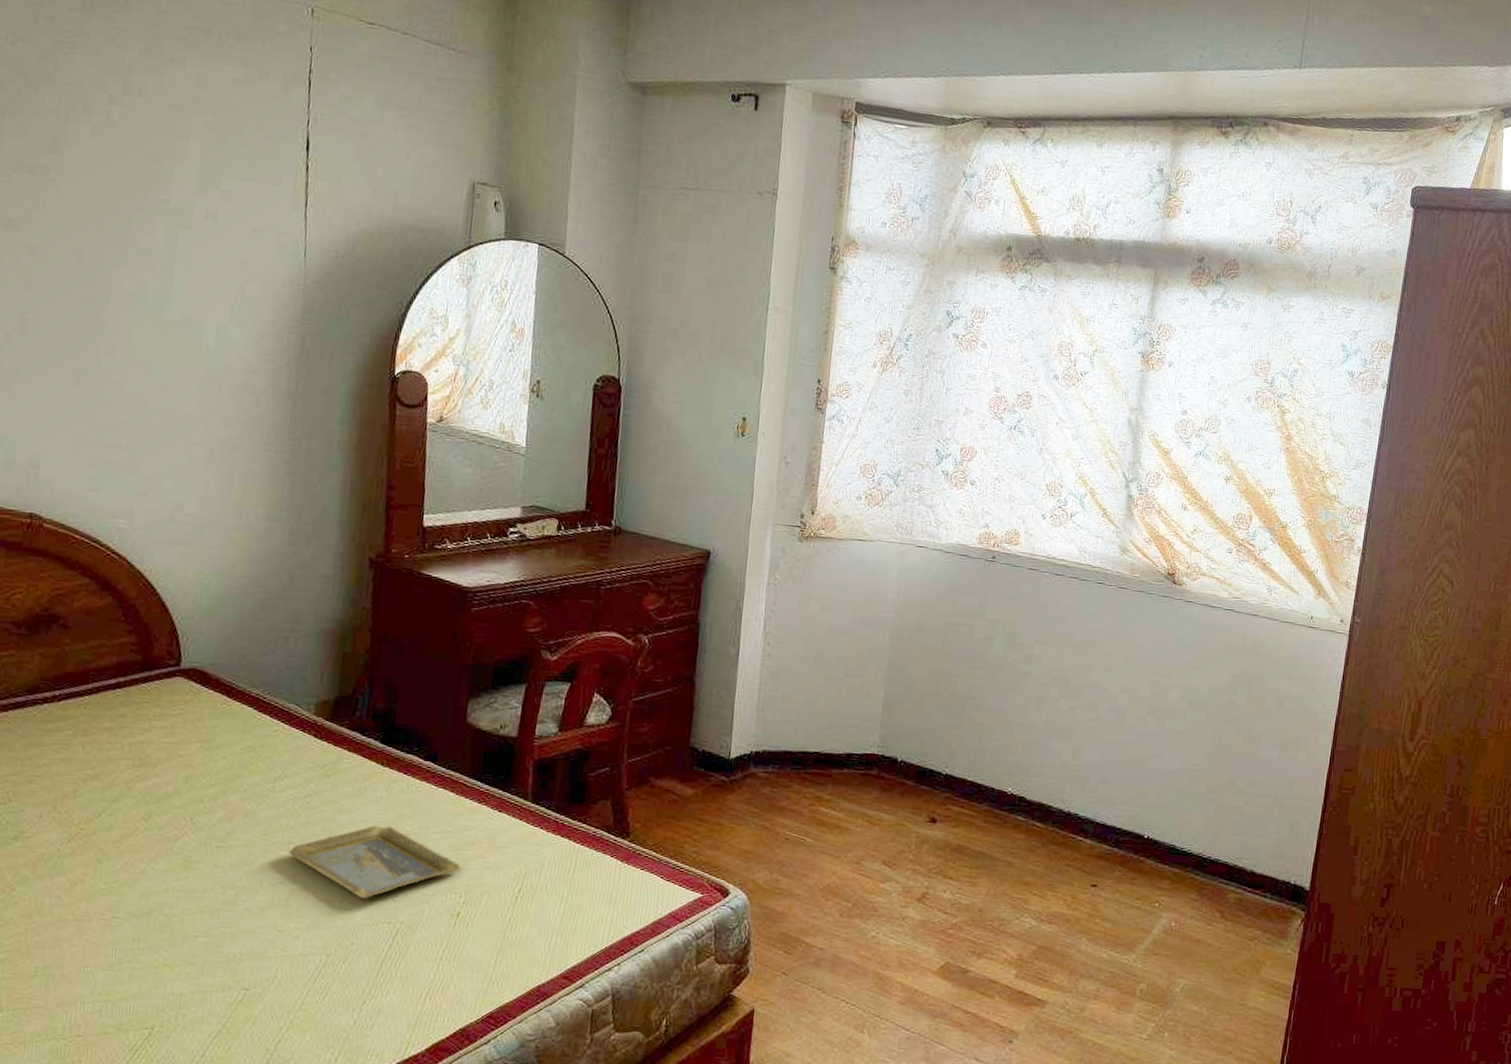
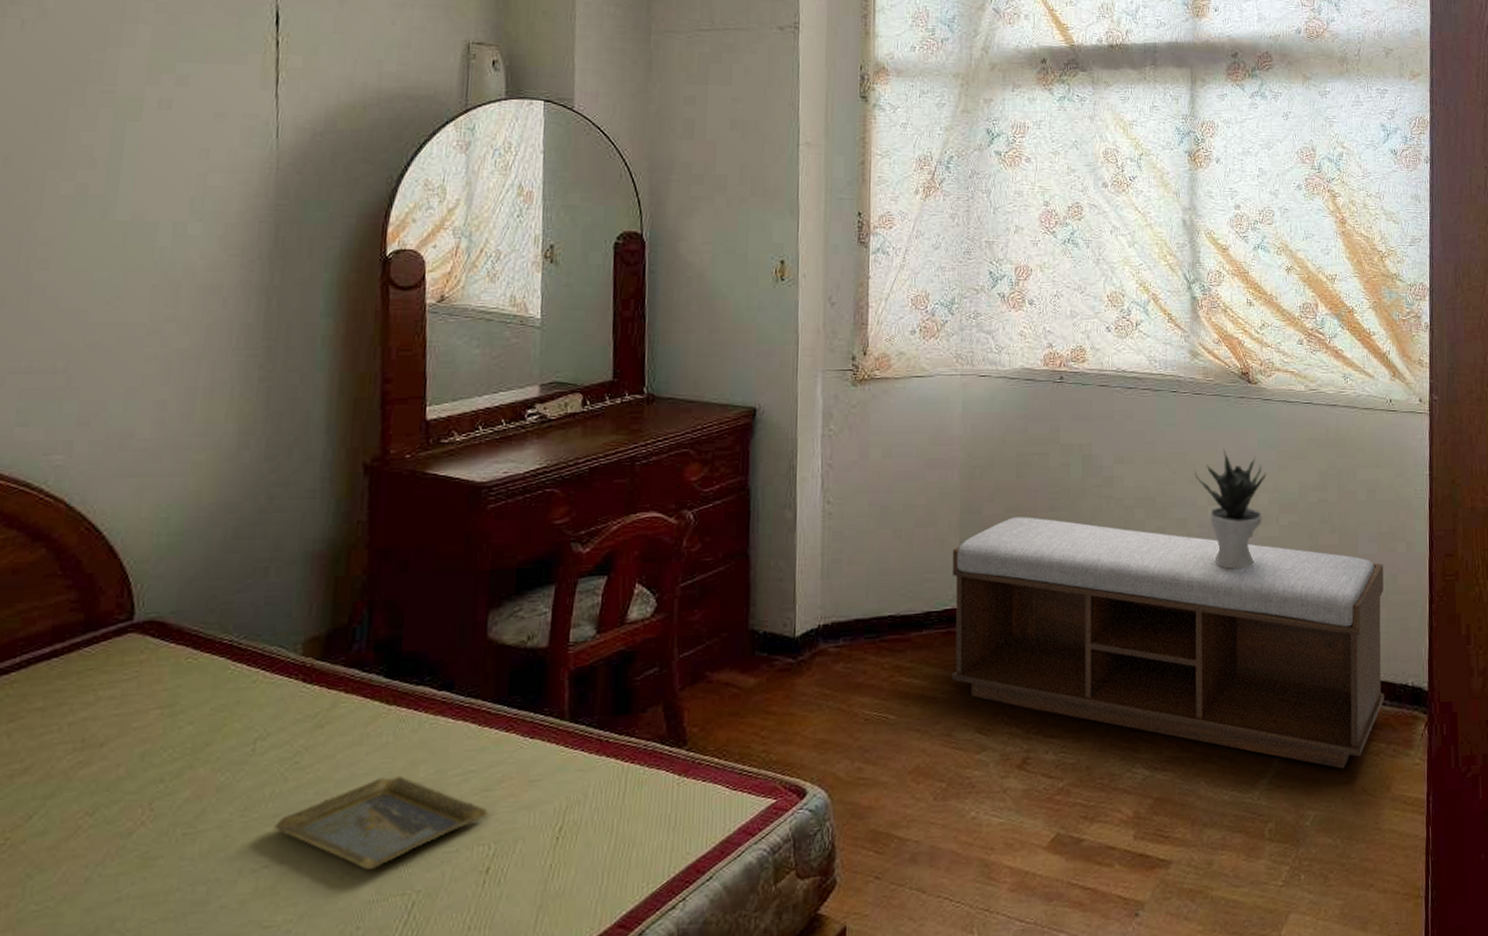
bench: none [866,679,1283,948] -> present [952,517,1384,769]
potted plant: none [1110,642,1180,755] -> present [1194,448,1267,569]

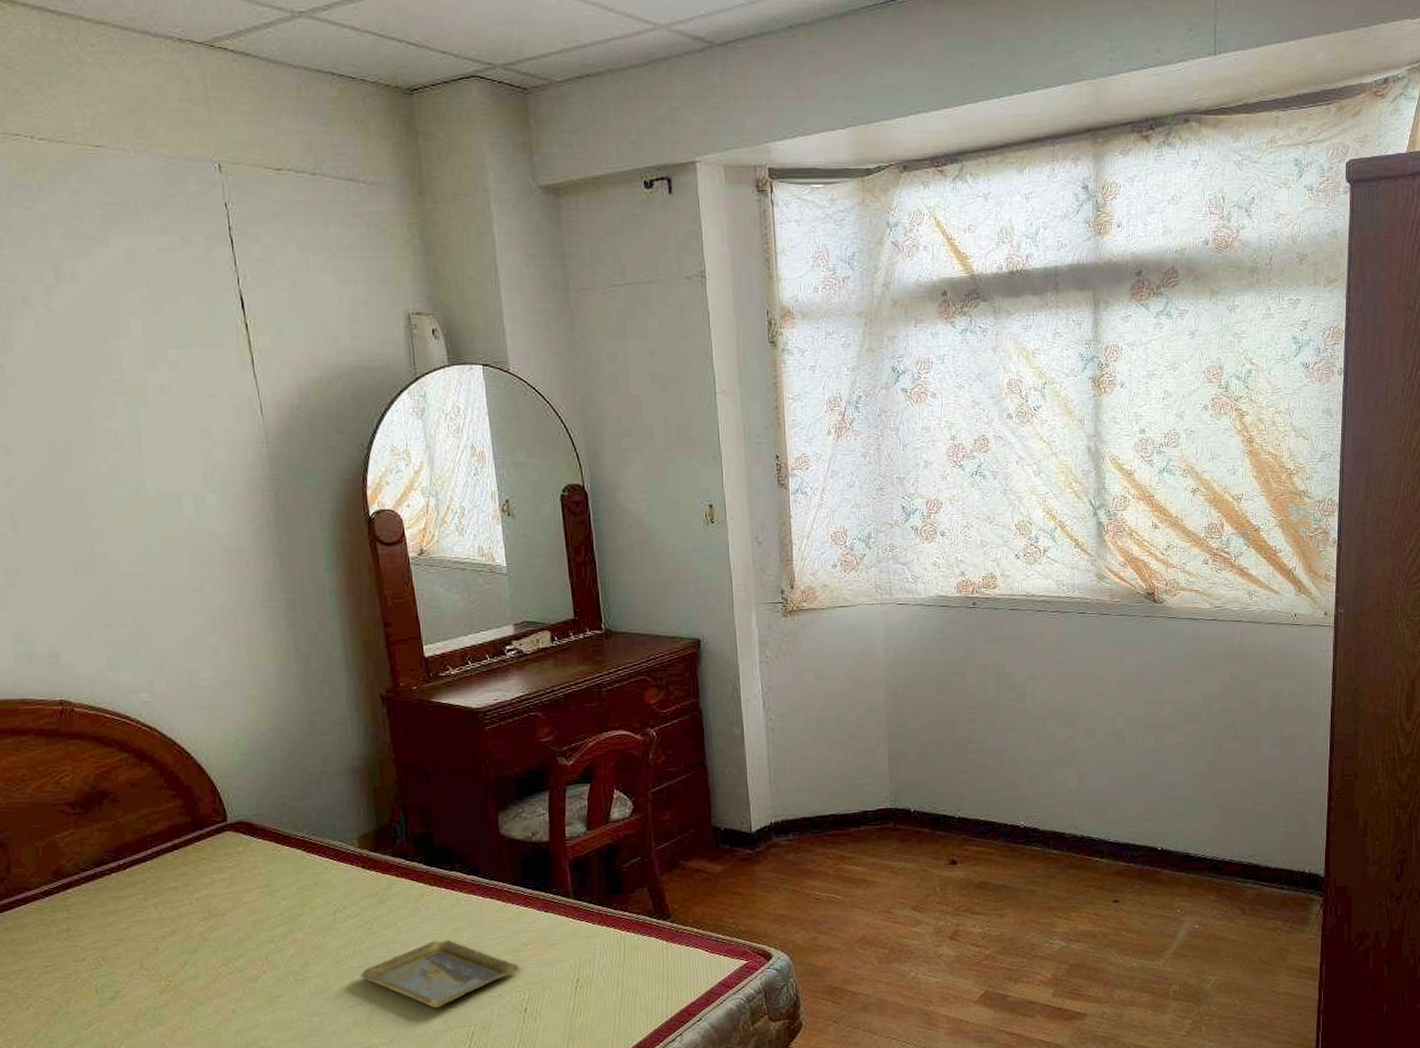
bench: present [952,517,1384,769] -> none [882,729,1285,942]
potted plant: present [1194,448,1267,569] -> none [1102,664,1172,772]

